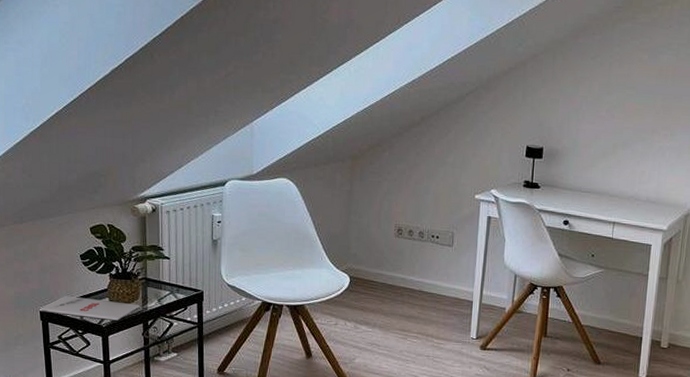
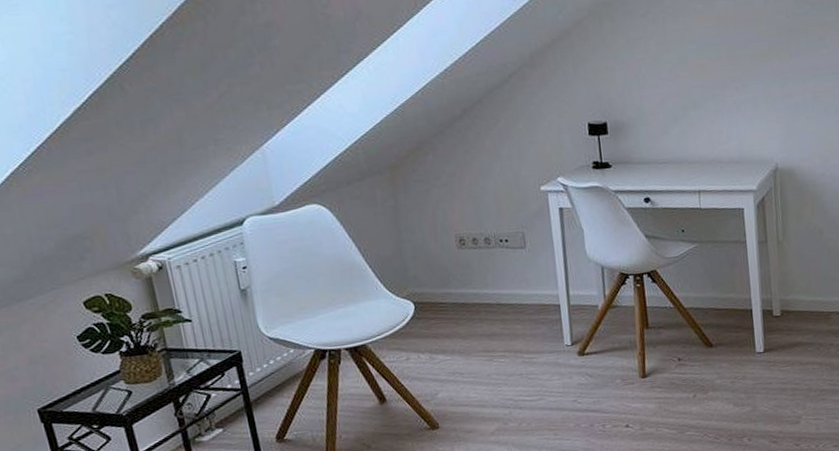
magazine: present [38,296,140,321] -> none [36,381,165,413]

